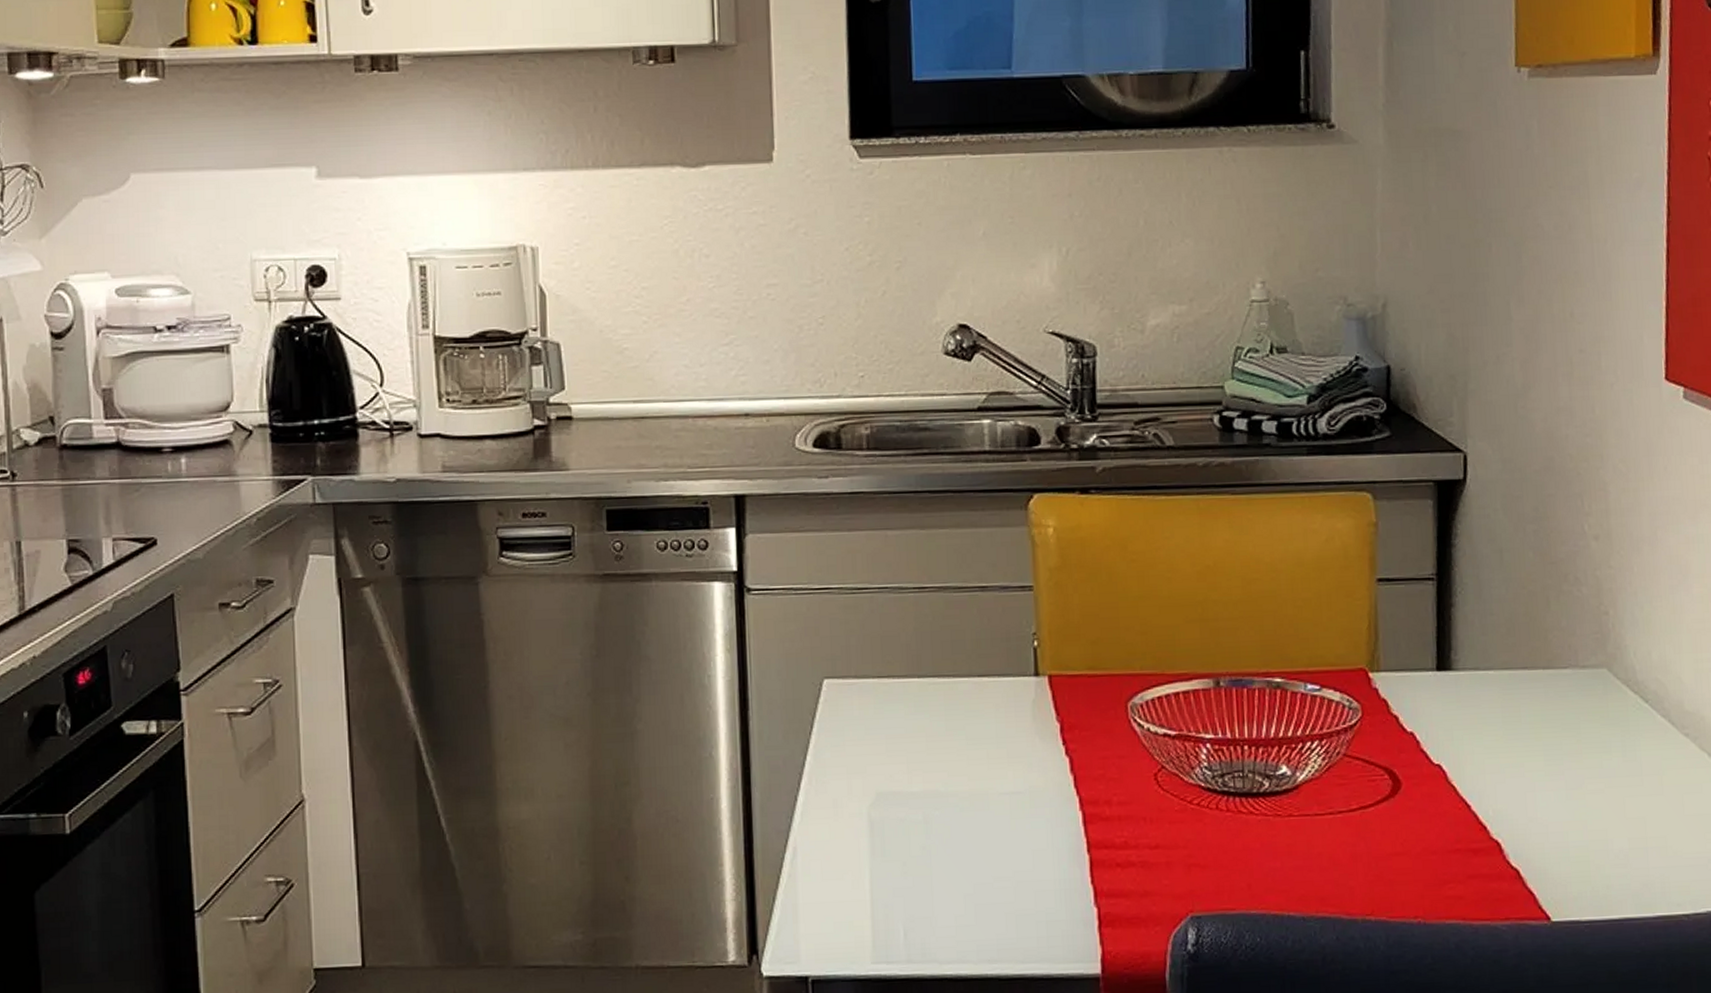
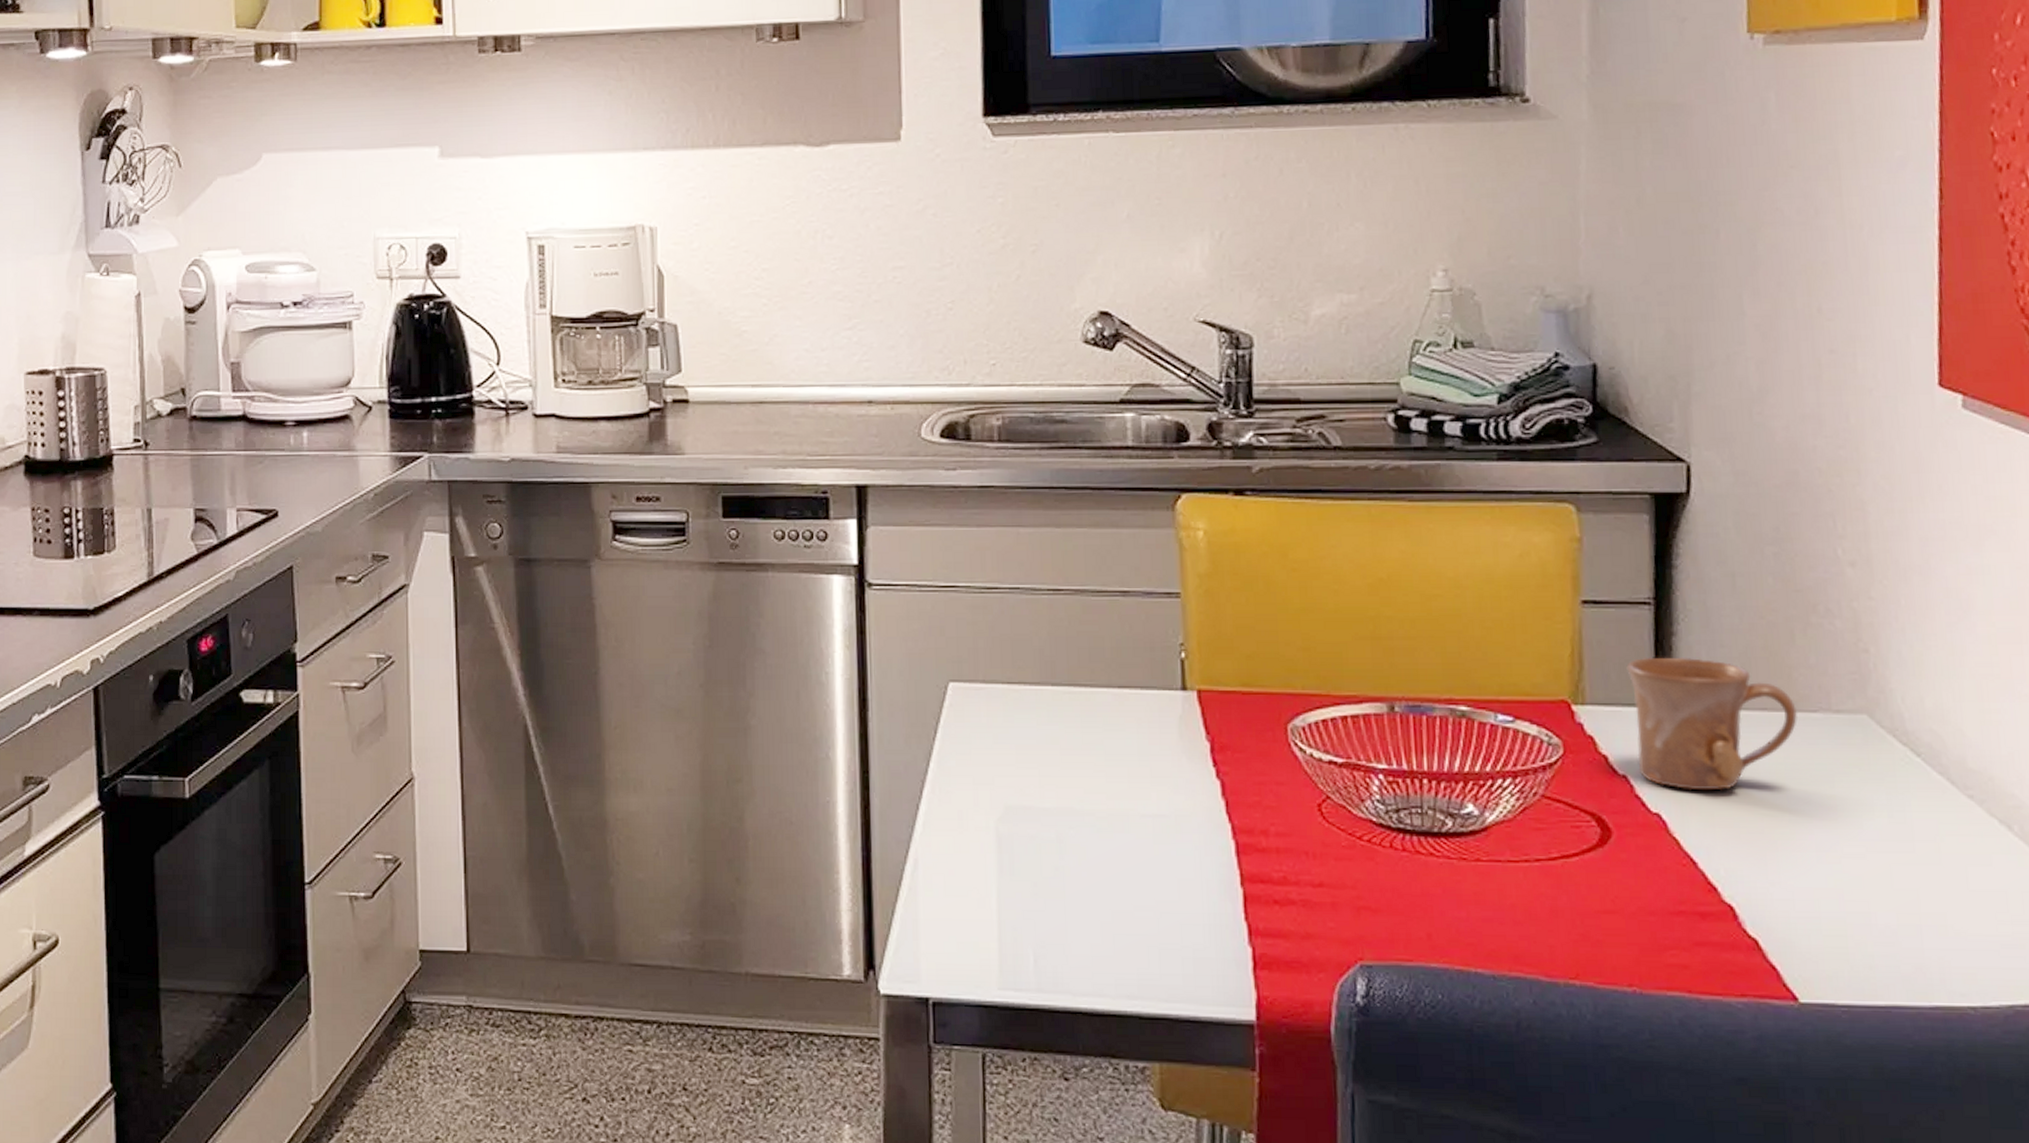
mug: none [1414,625,1552,743] -> present [1626,657,1798,791]

